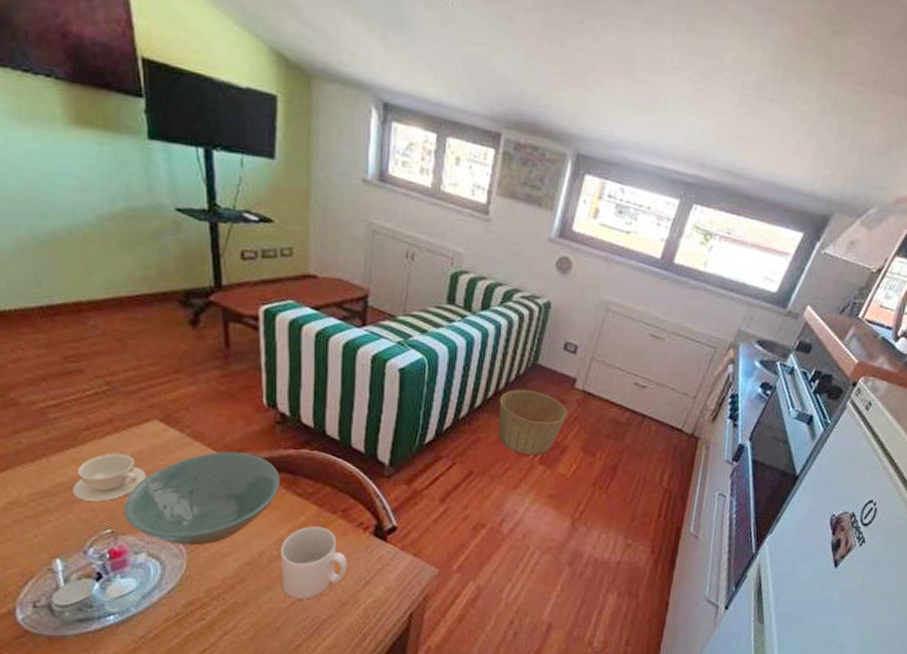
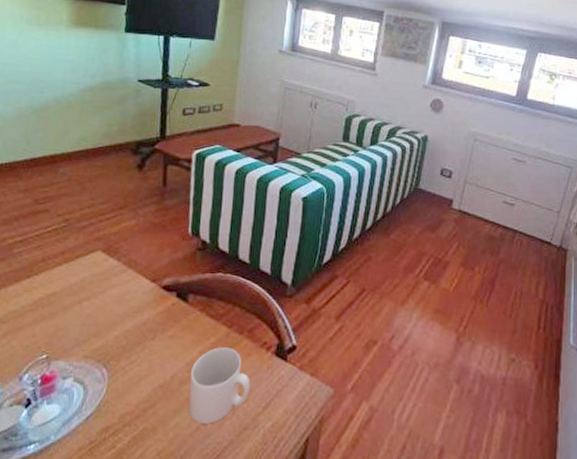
teacup: present [73,453,147,502] -> none [21,282,85,328]
bowl: present [123,451,280,546] -> none [59,277,197,370]
basket: present [498,389,567,455] -> none [386,211,446,271]

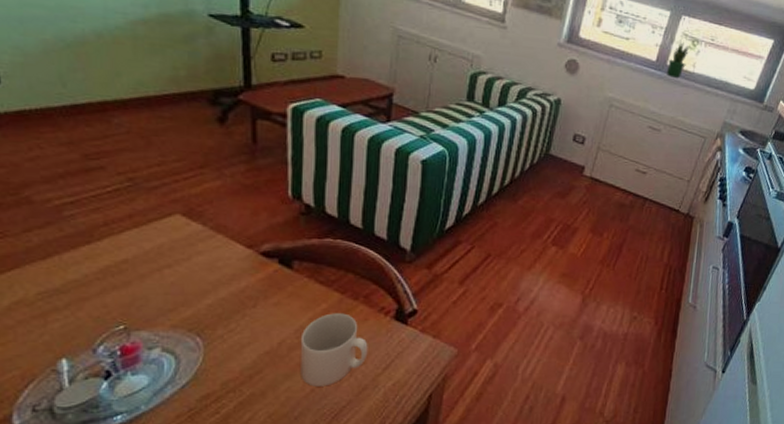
planter: none [526,77,548,112] -> present [666,42,690,79]

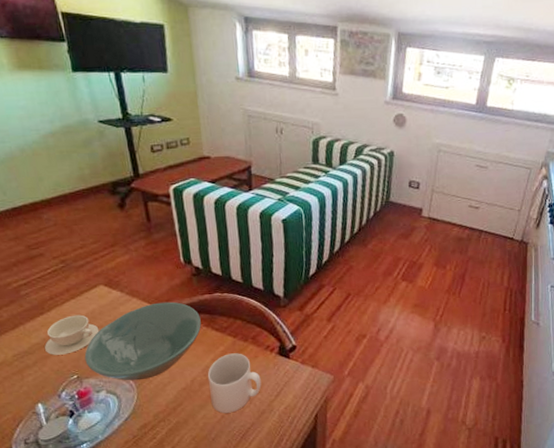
teacup: none [85,248,166,298] -> present [44,314,100,355]
bowl: none [139,242,303,338] -> present [84,301,202,381]
planter: present [666,42,690,79] -> none [486,83,507,118]

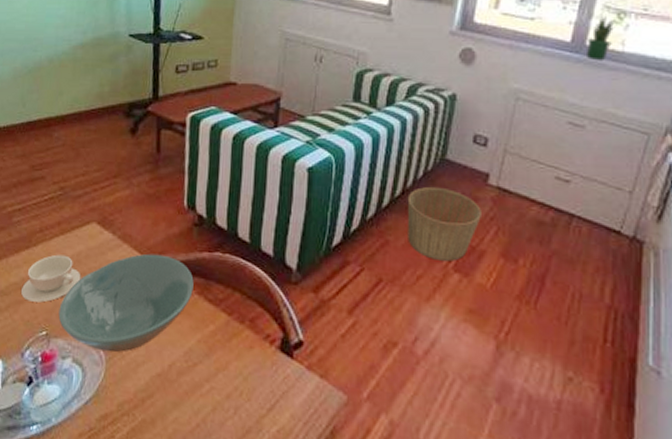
mug: present [207,353,262,414] -> none [187,336,253,423]
basket: none [363,222,419,275] -> present [407,186,481,261]
planter: none [486,83,507,118] -> present [585,17,615,61]

